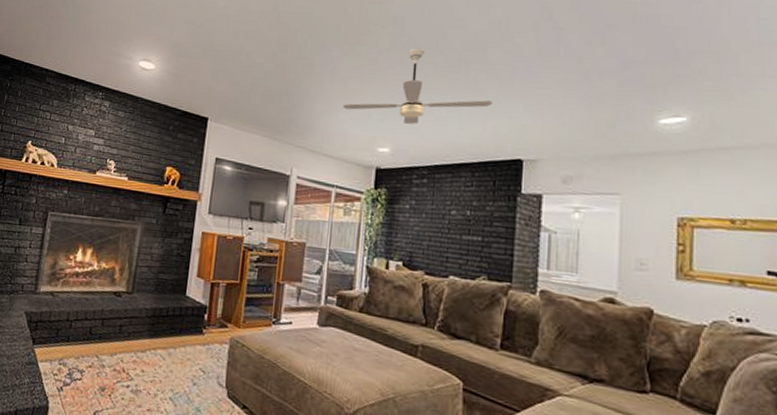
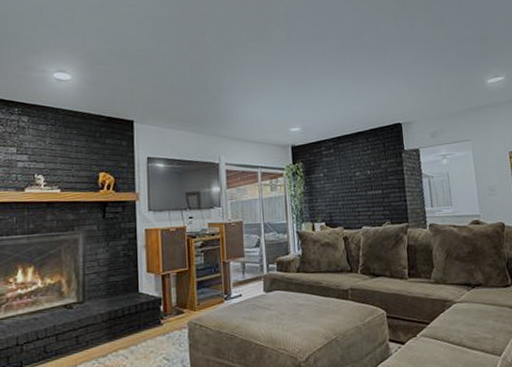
ceiling fan: present [343,48,492,124] -> none [255,39,373,105]

